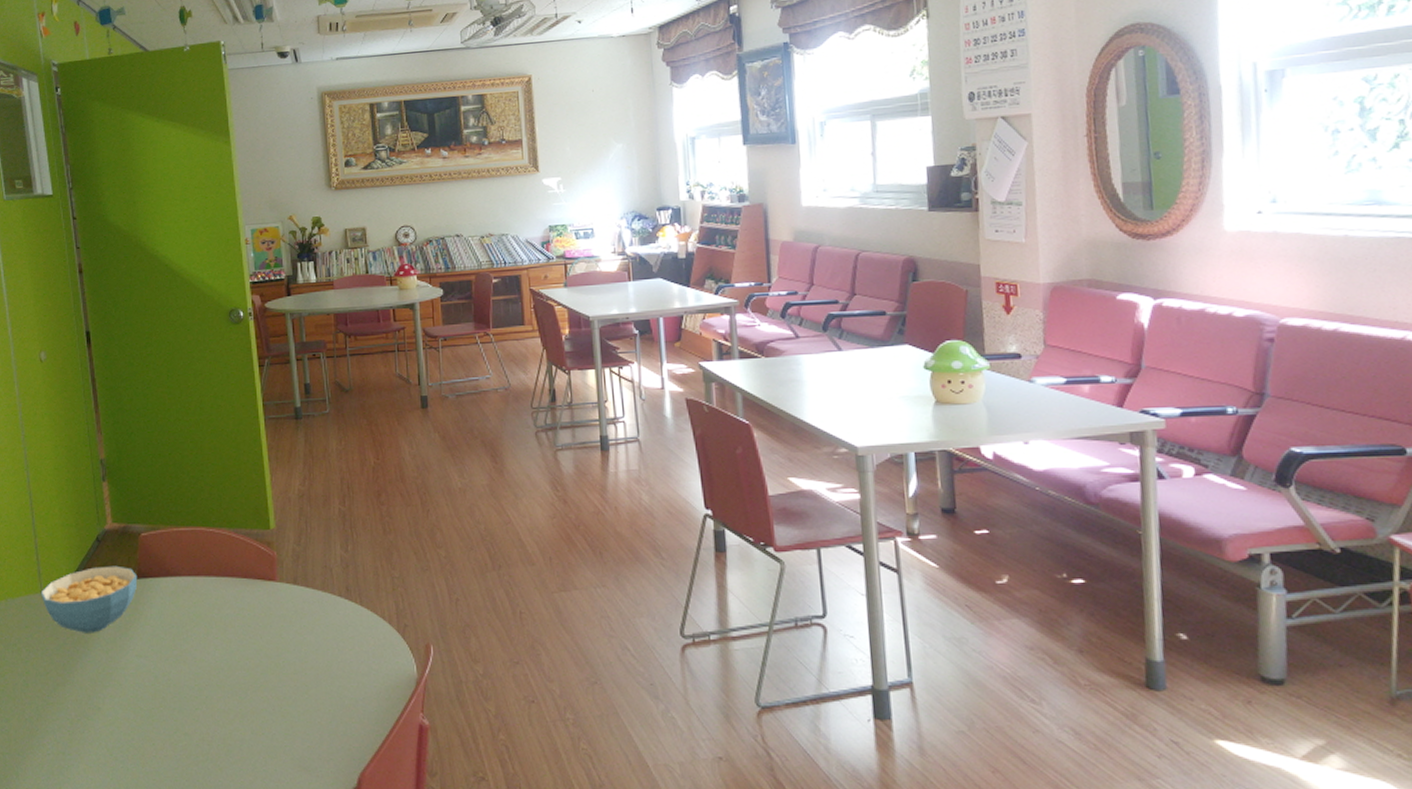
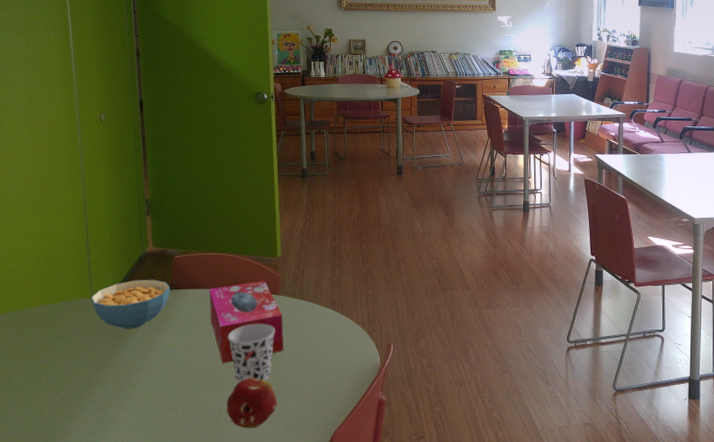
tissue box: none [186,562,288,677] -> present [209,280,284,363]
cup: none [214,621,274,704] -> present [228,323,275,383]
fruit: none [217,695,284,768] -> present [226,377,278,429]

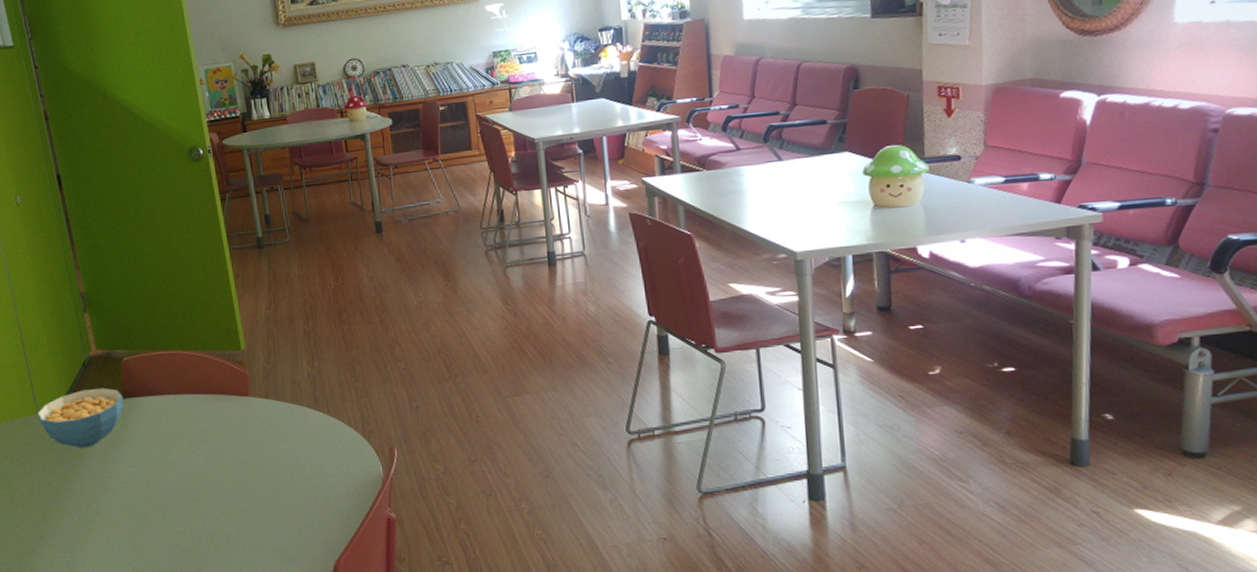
tissue box: present [209,280,284,363] -> none [167,380,264,482]
fruit: present [226,377,278,429] -> none [205,497,265,559]
cup: present [228,323,275,383] -> none [196,432,253,505]

